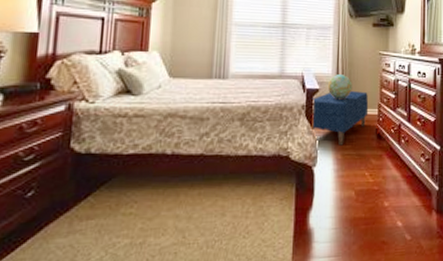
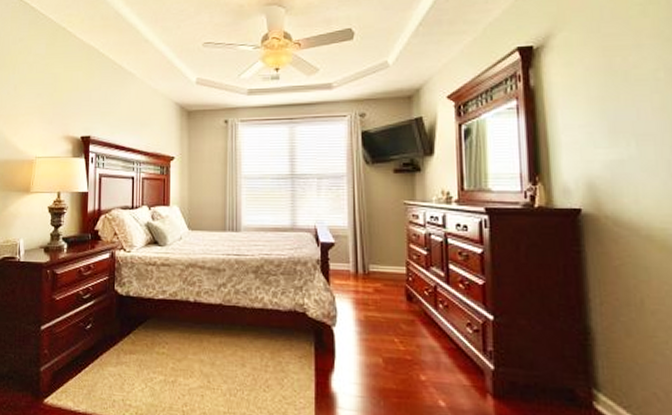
bench: present [311,91,369,146] -> none [327,246,395,306]
decorative globe: present [327,73,353,100] -> none [343,226,373,255]

